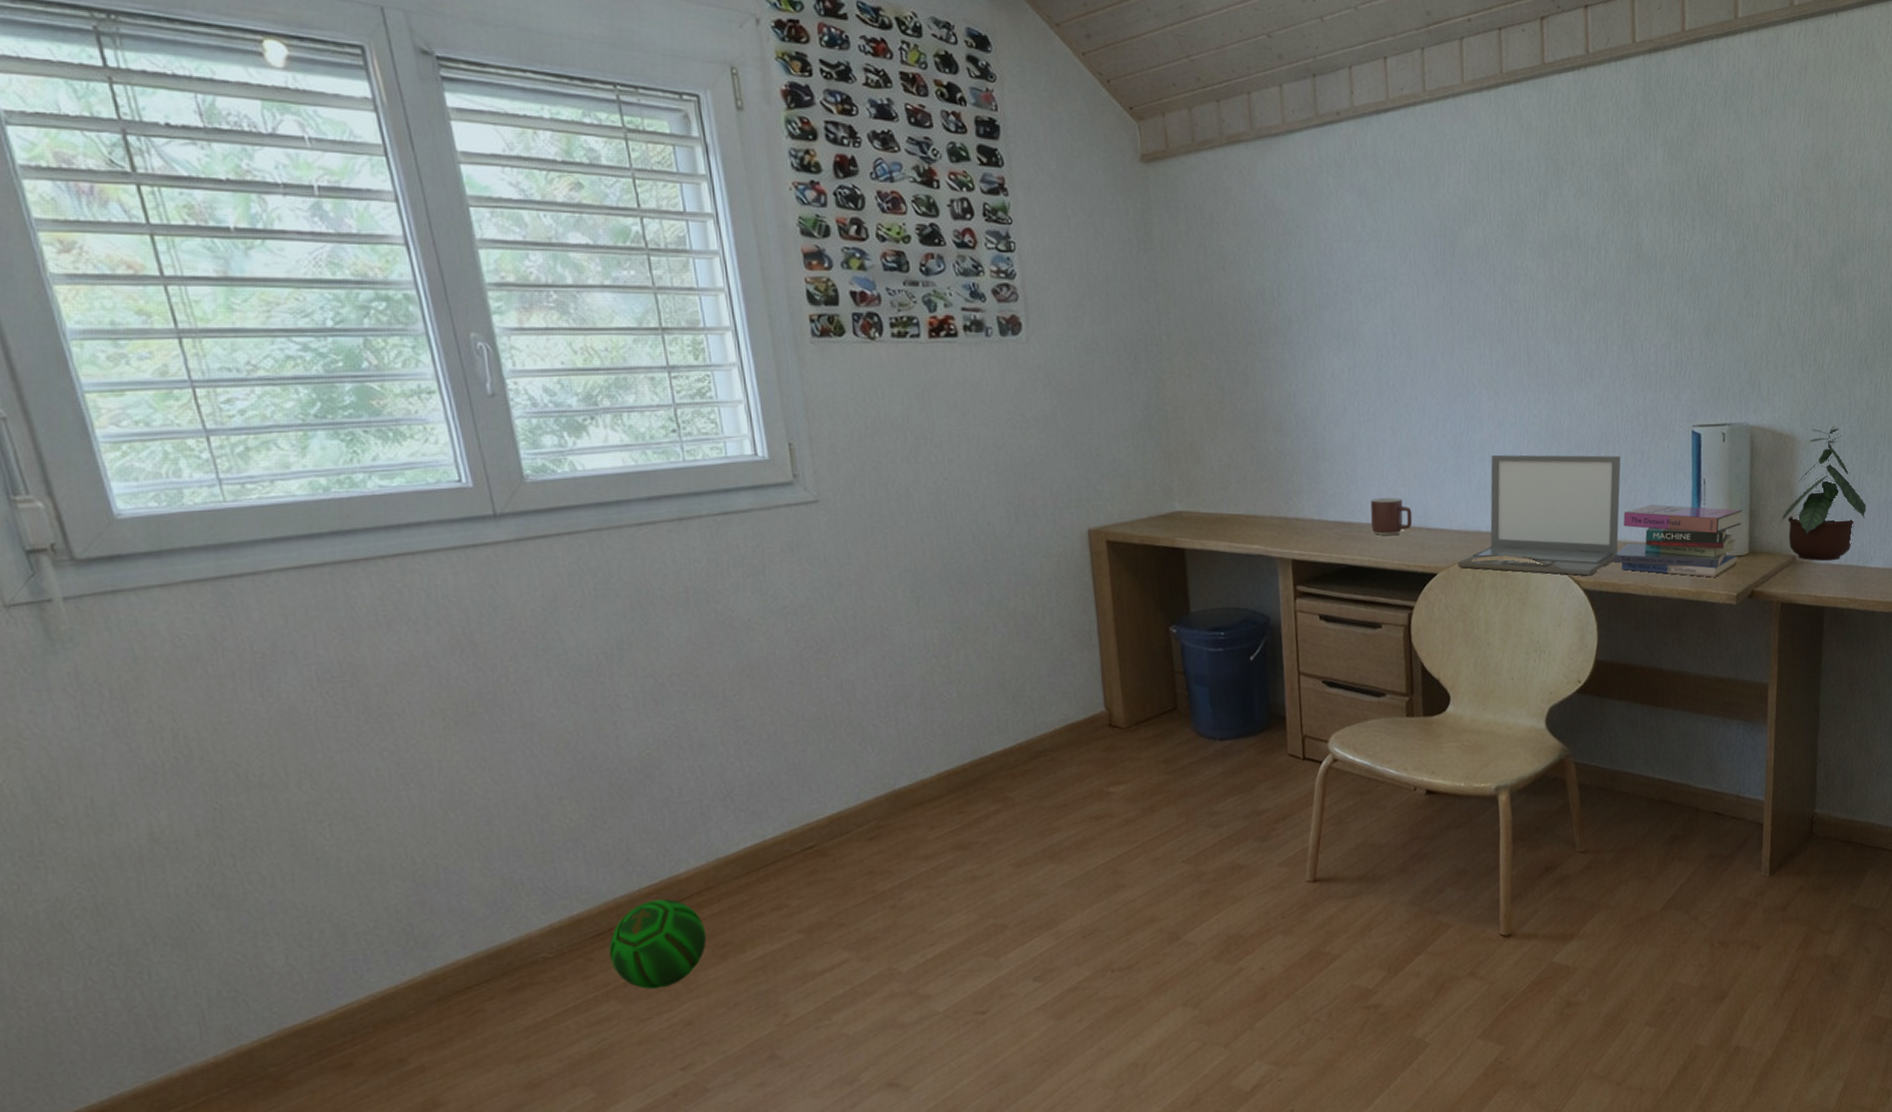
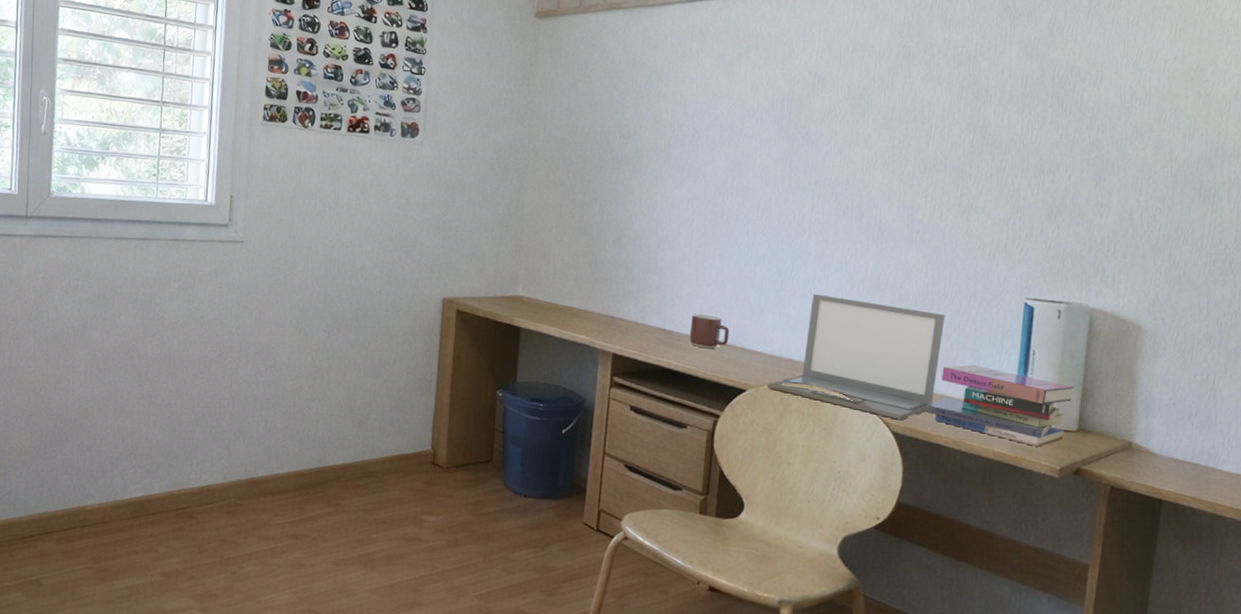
ball: present [608,898,706,990] -> none [25,521,95,593]
potted plant: present [1781,426,1867,562] -> none [1118,321,1221,456]

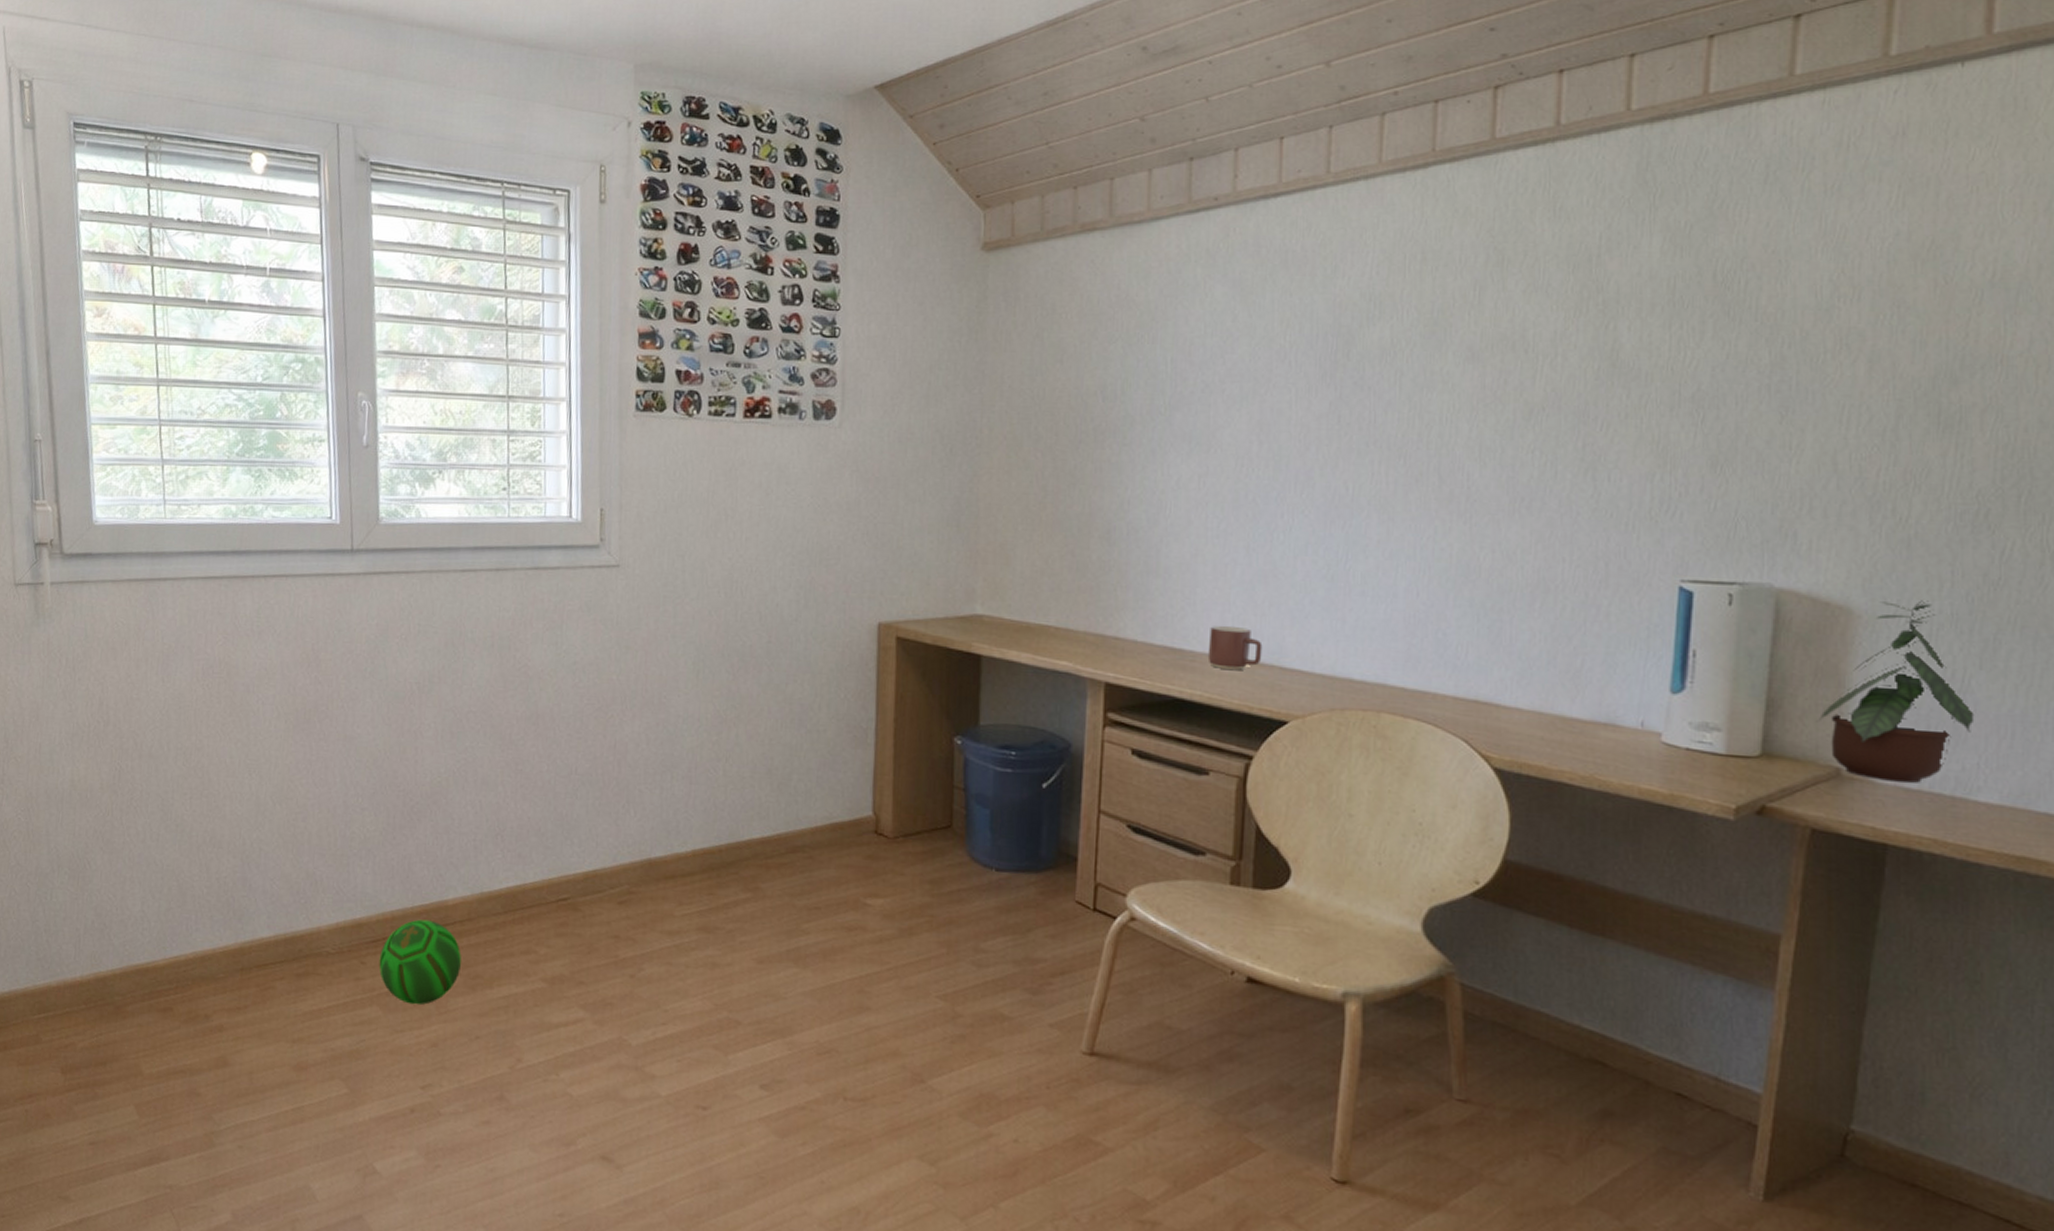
ball: none [25,521,95,593] -> present [379,919,461,1005]
laptop: present [767,293,945,420] -> none [1316,590,1565,753]
books: present [927,365,1074,447] -> none [1542,674,1754,780]
potted plant: none [1118,321,1221,456] -> present [1819,600,1975,784]

